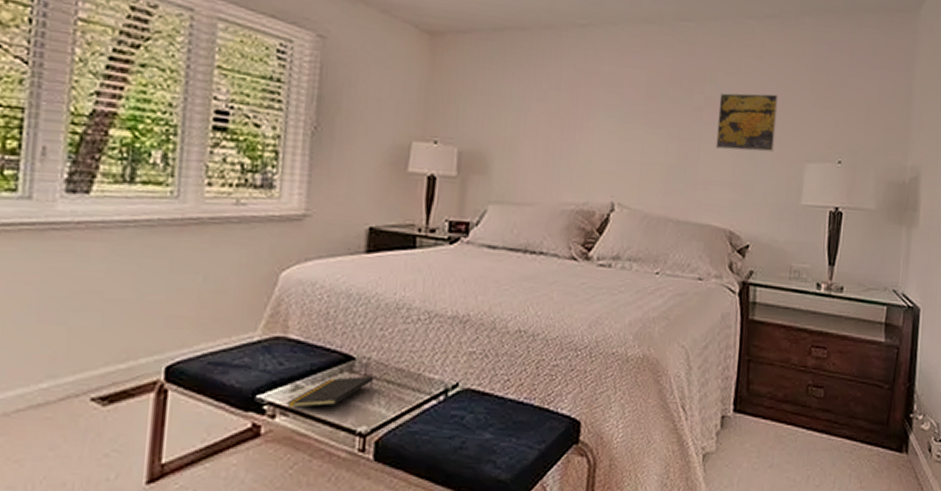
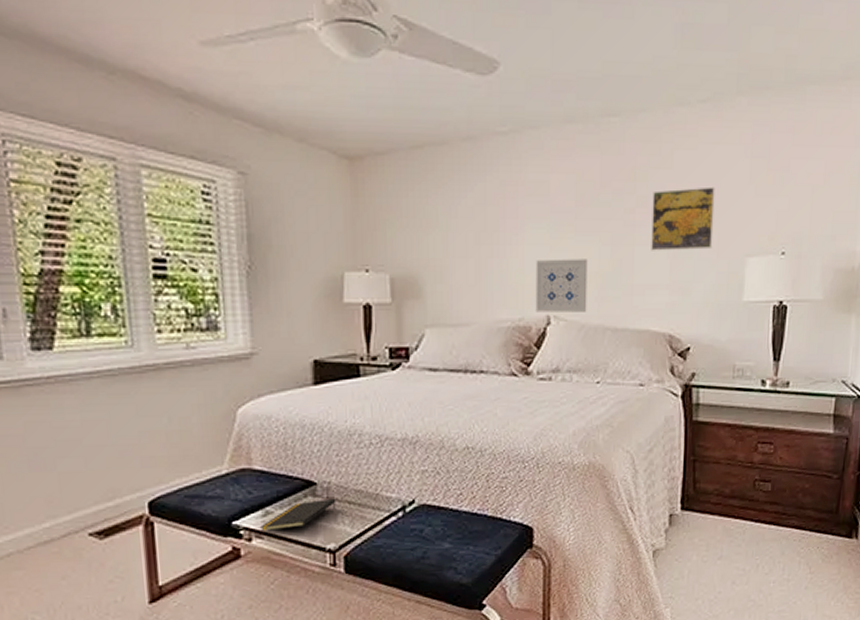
wall art: none [600,147,655,202] -> present [535,259,588,312]

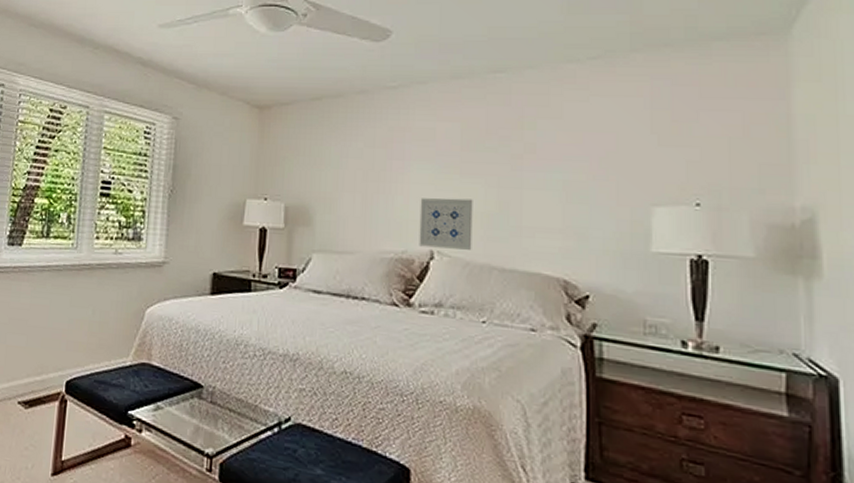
notepad: present [260,498,337,531] -> none [151,402,219,427]
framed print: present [651,186,715,251] -> none [541,136,611,197]

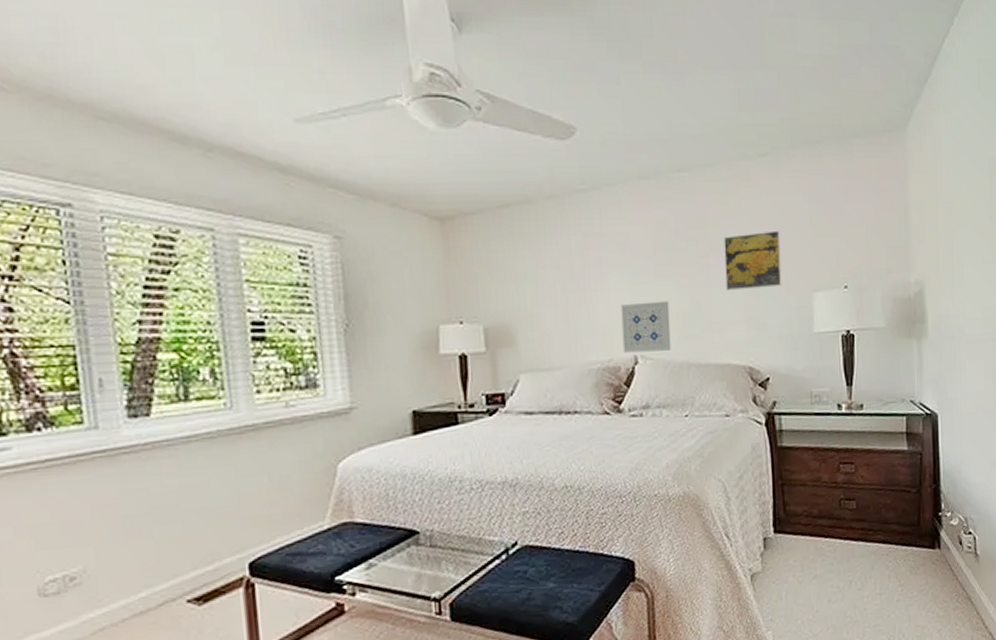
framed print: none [541,136,611,197] -> present [724,230,782,291]

